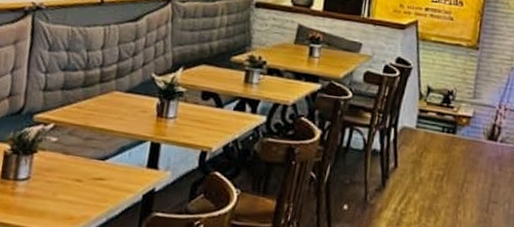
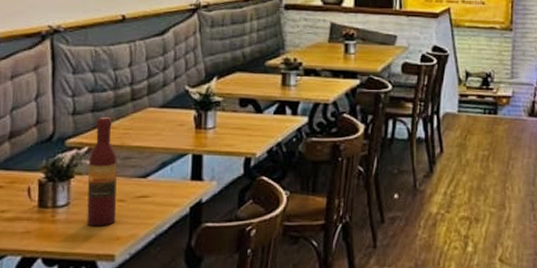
wine bottle: none [43,95,80,204] -> present [87,116,118,226]

